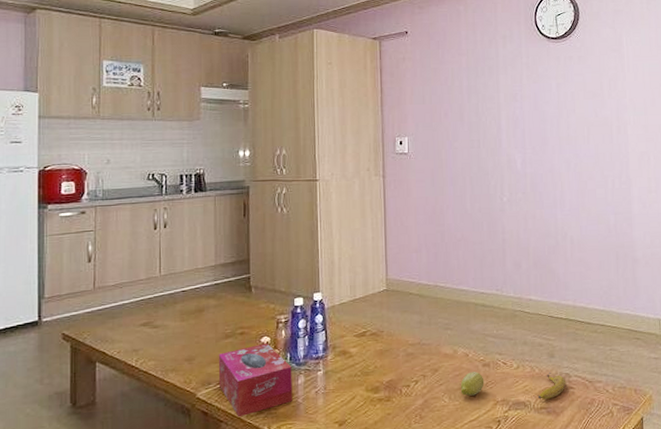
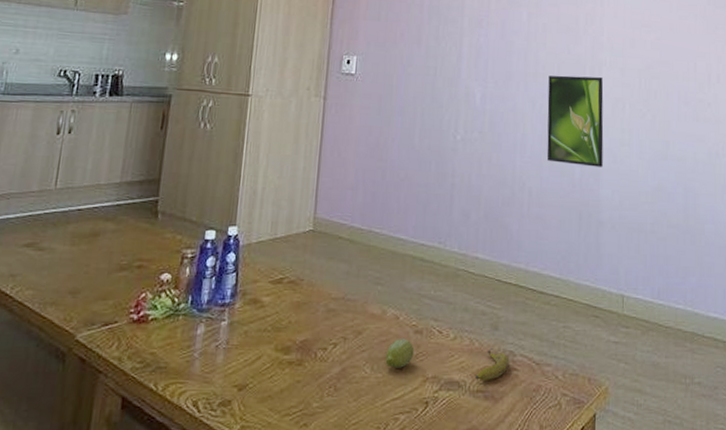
tissue box: present [218,343,293,418] -> none [103,281,192,369]
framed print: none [580,135,634,214] -> present [547,75,604,167]

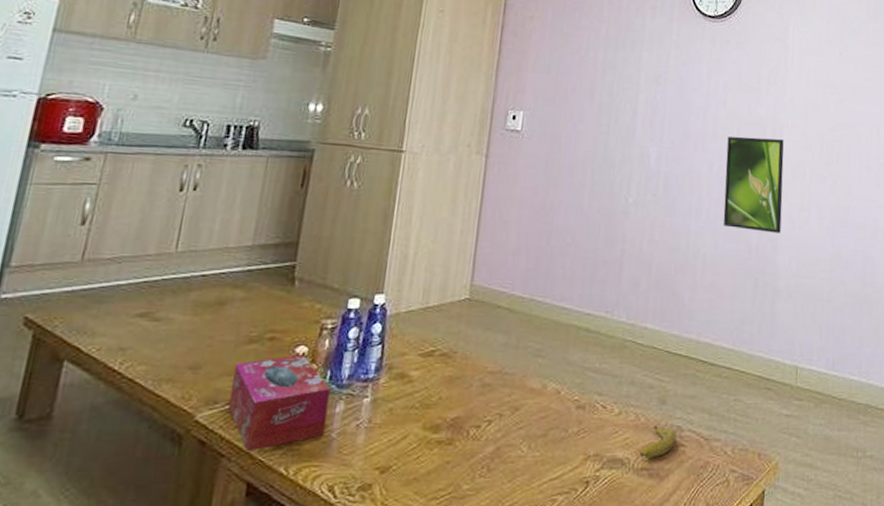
tissue box: none [103,281,192,369] -> present [227,354,331,452]
fruit: present [385,339,415,368] -> none [544,415,576,446]

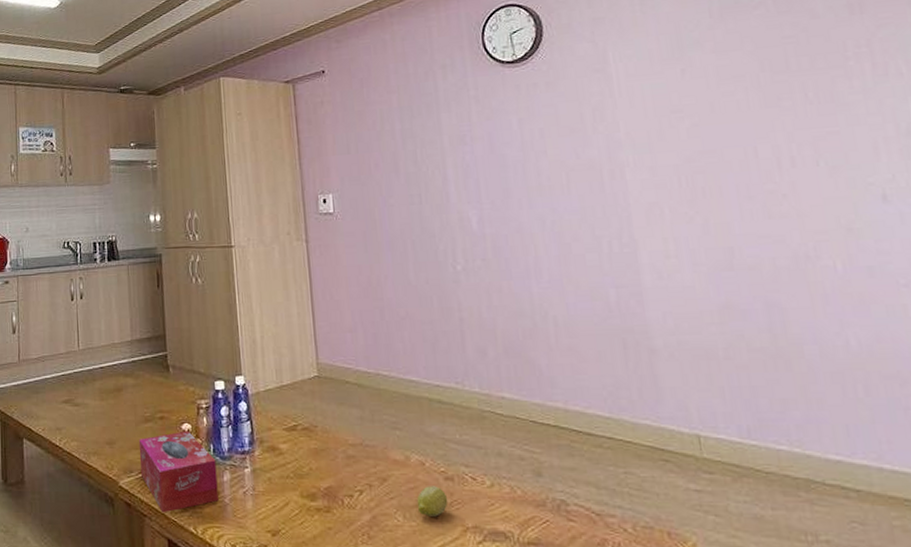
fruit: none [544,415,576,446] -> present [416,486,448,517]
banana: present [639,422,677,459] -> none [522,495,563,533]
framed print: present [723,136,784,233] -> none [556,181,645,287]

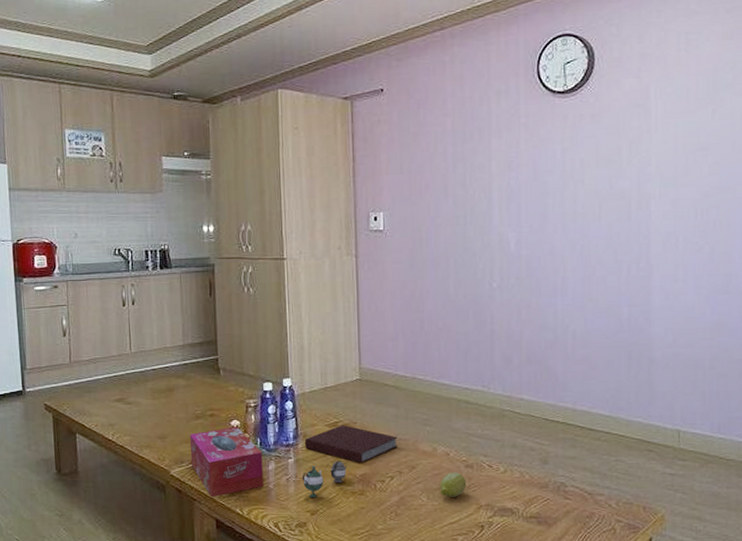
teapot: none [260,471,309,515] -> present [302,461,346,497]
notebook: none [261,429,365,474] -> present [304,425,398,463]

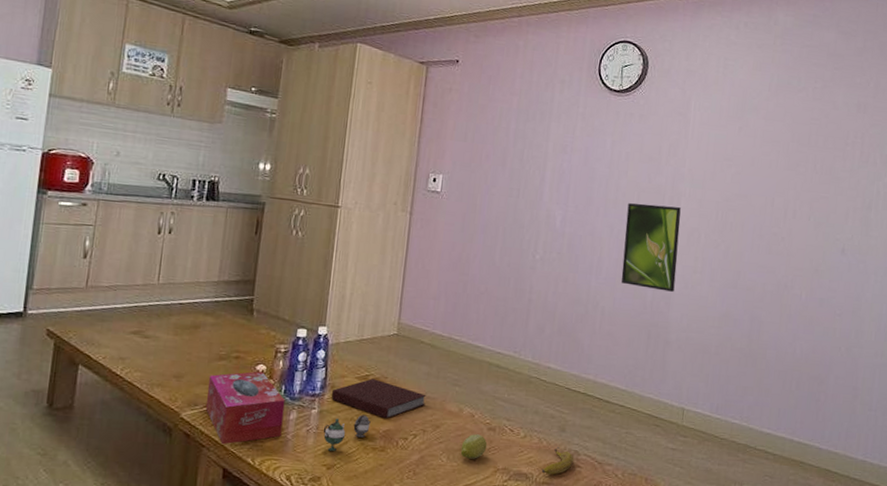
banana: none [527,479,561,509] -> present [541,446,574,475]
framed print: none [589,211,654,306] -> present [621,203,681,292]

